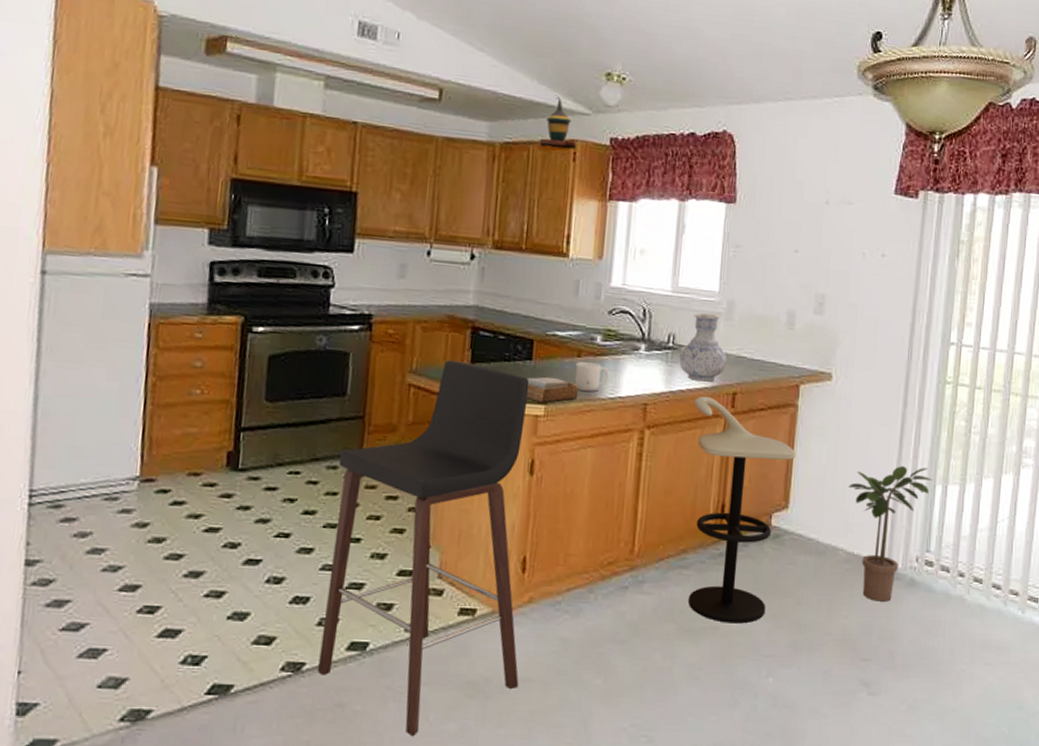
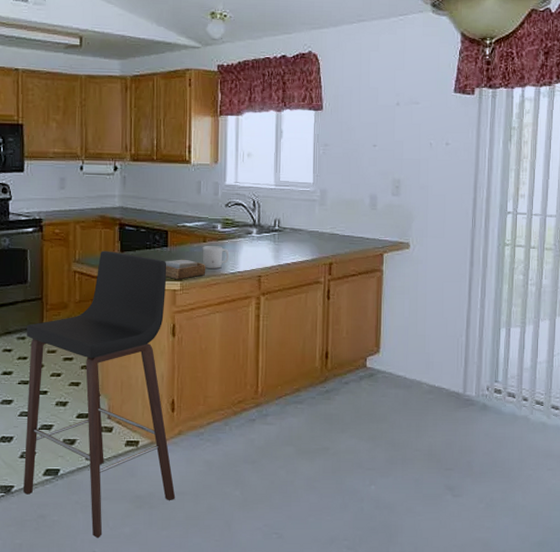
decorative basket: present [540,95,577,150] -> none [162,34,191,77]
vase: present [678,313,727,382] -> none [283,201,323,256]
bar stool: present [688,395,795,624] -> none [298,267,383,445]
potted plant: present [848,466,933,602] -> none [428,314,498,423]

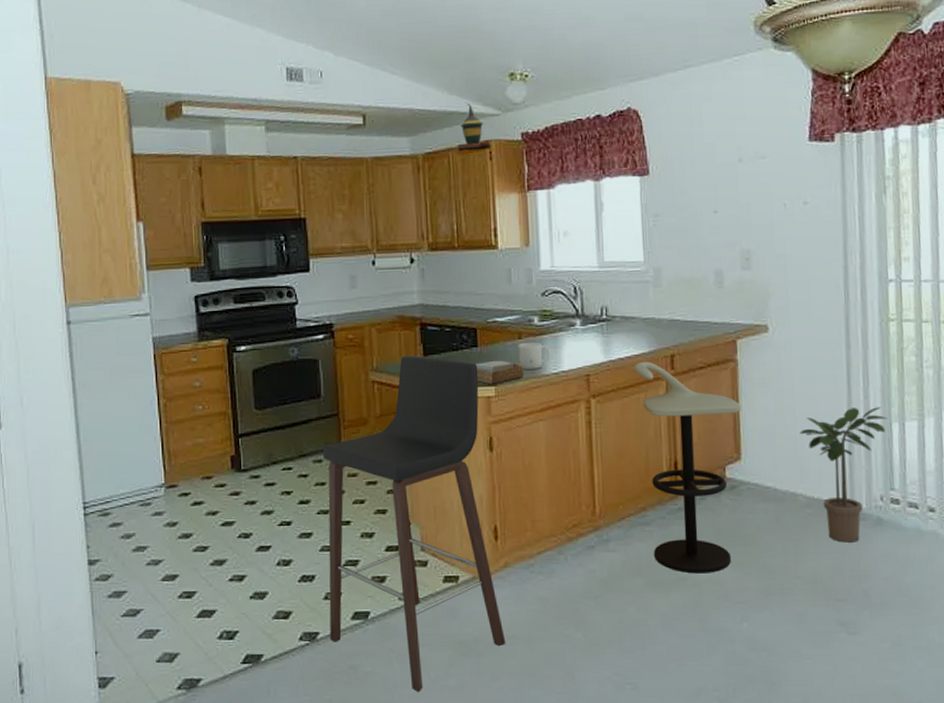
decorative basket: none [162,34,191,77] -> present [458,102,492,151]
bar stool: none [298,267,383,445] -> present [634,361,741,574]
potted plant: none [428,314,498,423] -> present [800,407,888,543]

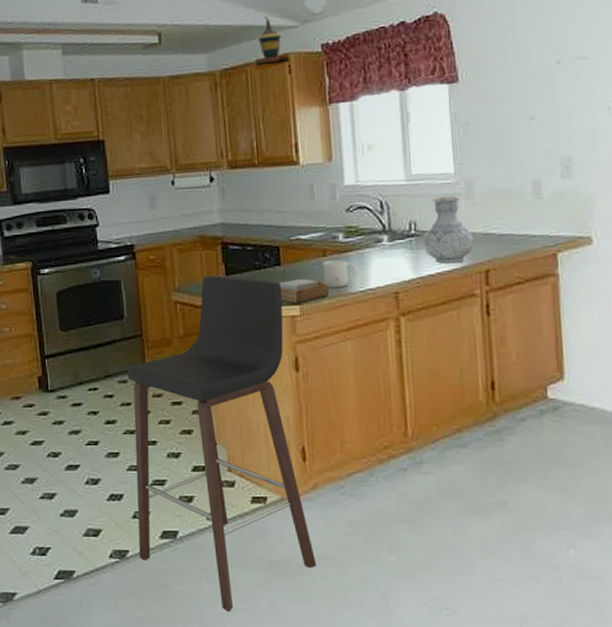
vase: none [613,283,661,348] -> present [422,195,475,264]
bar stool: present [634,361,741,574] -> none [445,277,563,498]

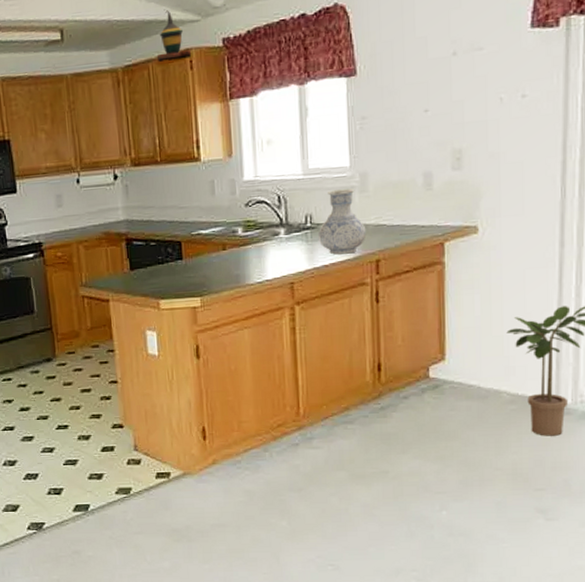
bar stool: present [127,275,317,613] -> none [38,270,216,573]
napkin holder: present [279,278,330,304] -> none [181,271,229,296]
mug: present [322,260,357,288] -> none [222,253,255,280]

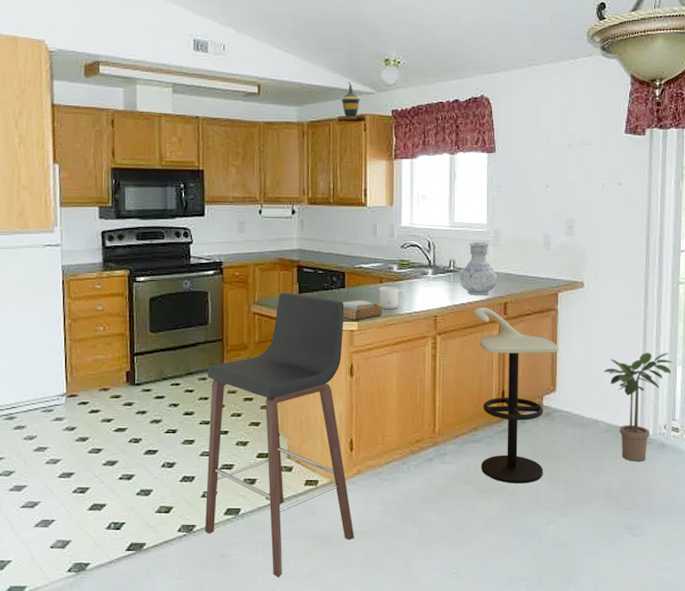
bar stool: none [38,270,216,573] -> present [205,292,355,578]
napkin holder: none [181,271,229,296] -> present [342,300,383,321]
mug: none [222,253,255,280] -> present [379,287,406,309]
bar stool: none [338,267,447,467] -> present [474,306,558,484]

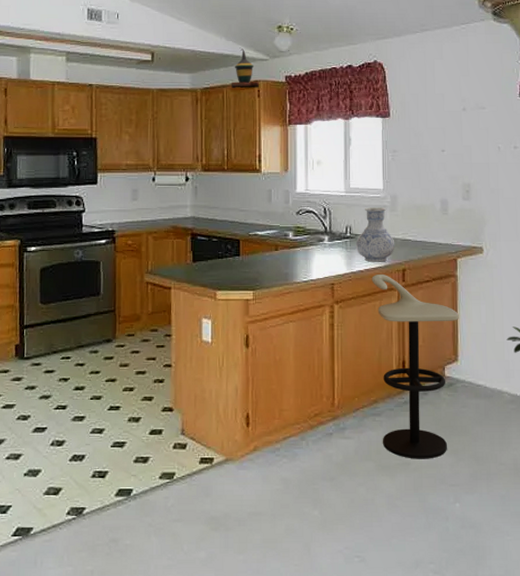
bar stool: present [205,292,355,578] -> none [95,261,252,564]
napkin holder: present [342,300,383,321] -> none [237,268,279,290]
mug: present [379,287,406,309] -> none [274,254,302,277]

